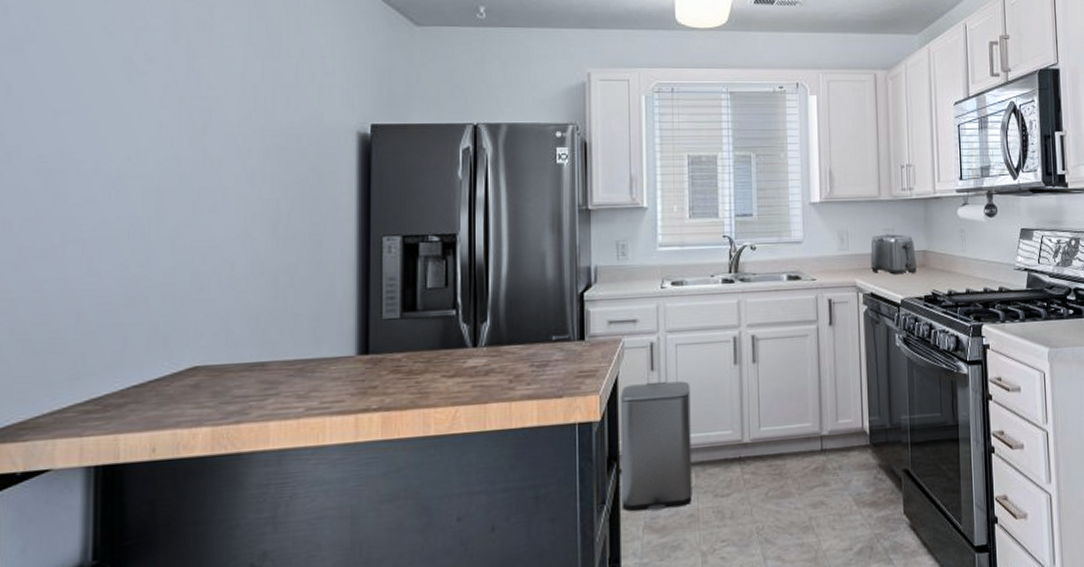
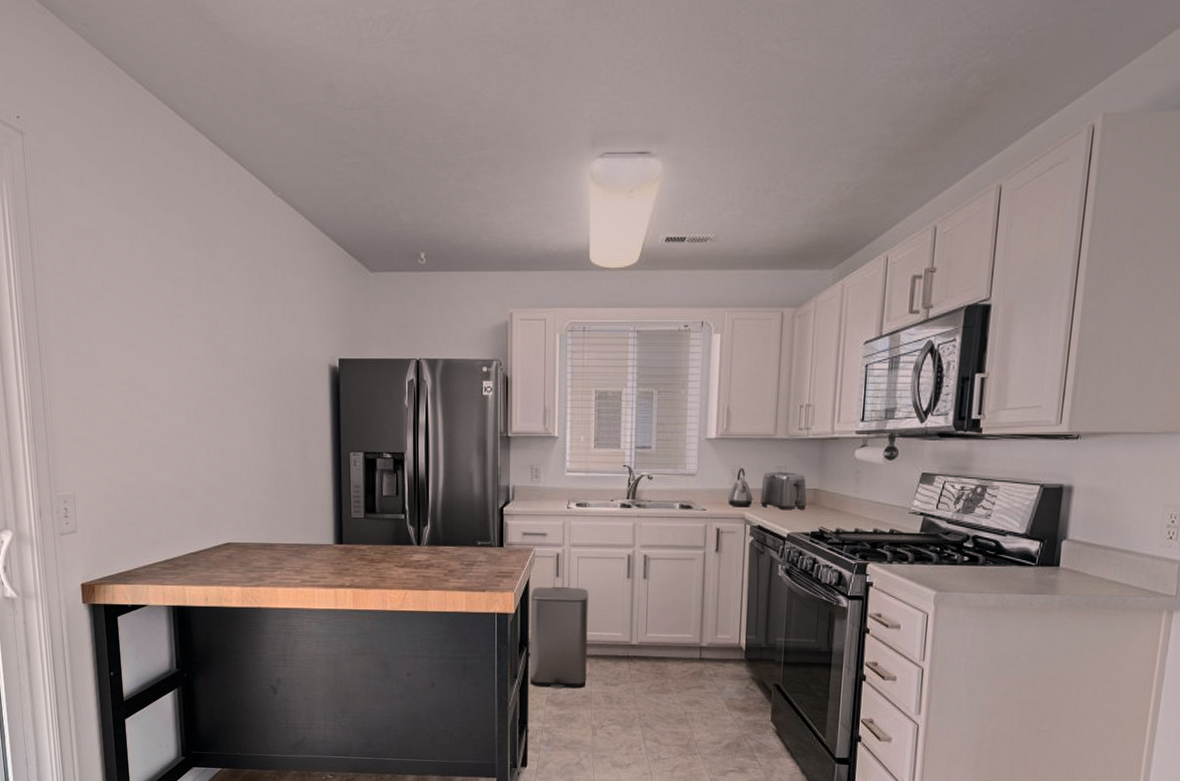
kettle: none [837,232,863,275] -> present [727,468,753,507]

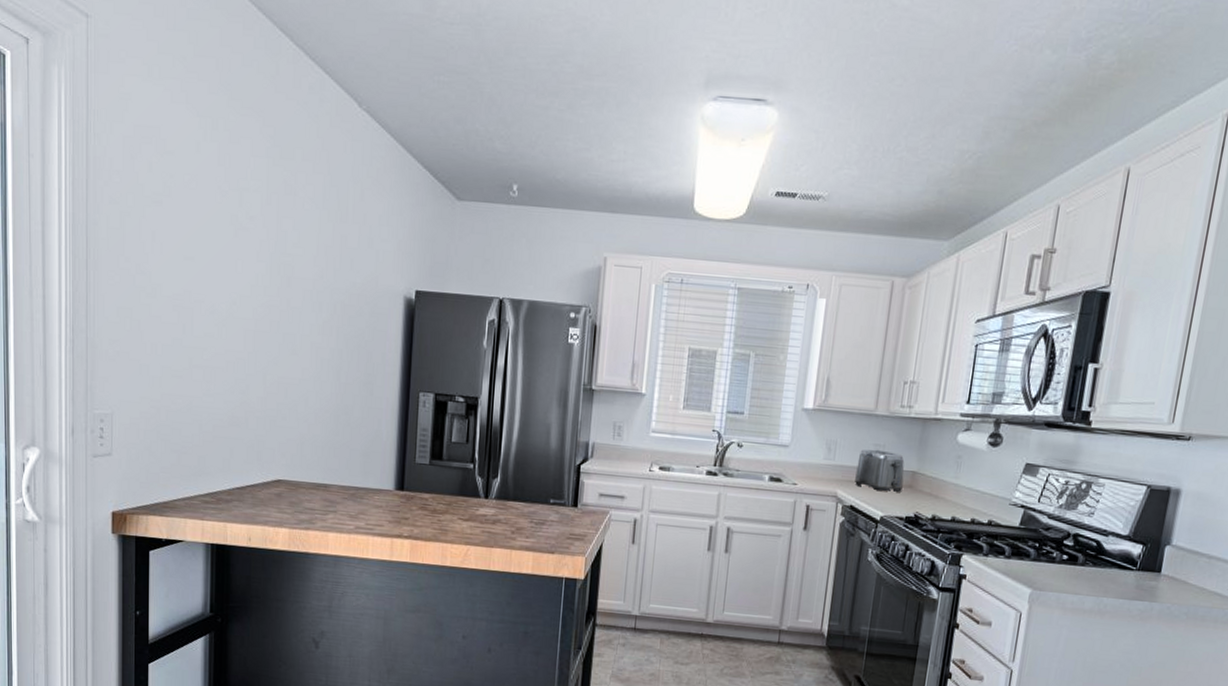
pedal bin: present [530,586,588,689] -> none [594,553,665,666]
kettle: present [727,468,753,507] -> none [820,443,847,485]

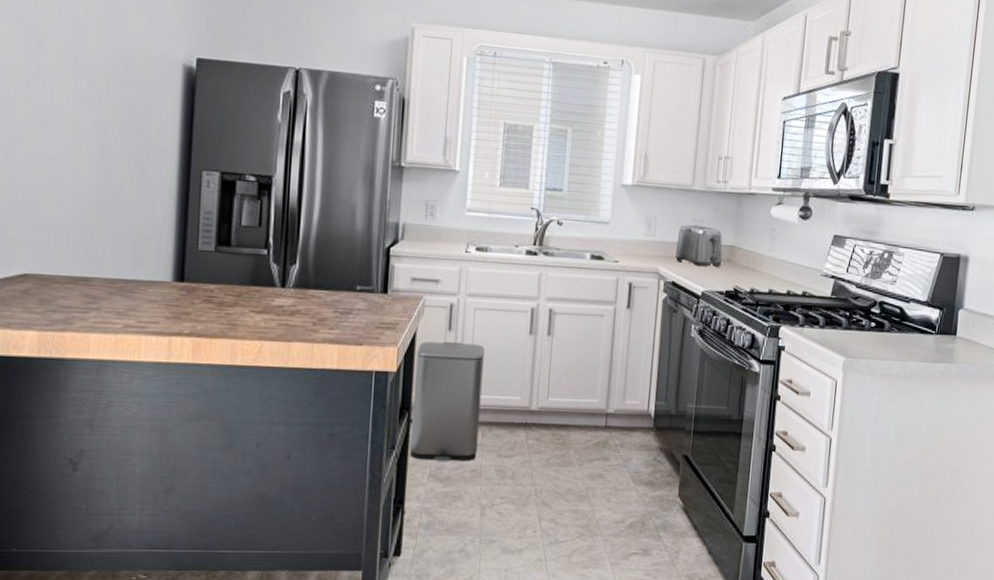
pedal bin: none [594,553,665,666] -> present [410,341,485,462]

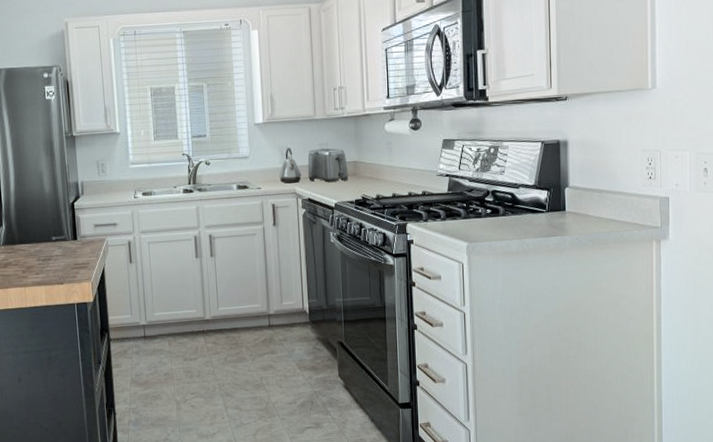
pedal bin: present [410,341,485,462] -> none [107,271,167,370]
kettle: none [641,219,668,261] -> present [279,148,302,184]

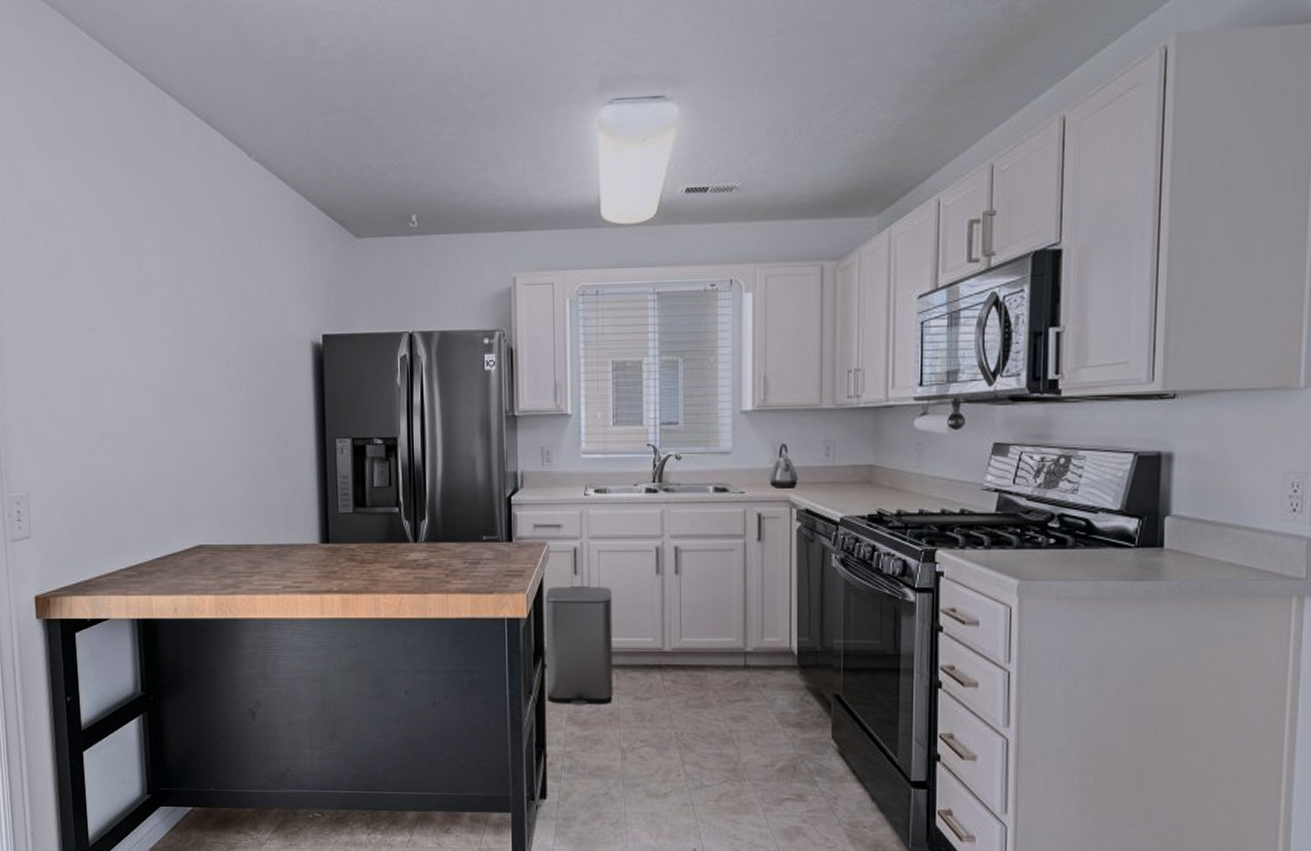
pedal bin: none [107,271,167,370] -> present [545,585,613,706]
toaster: present [307,148,348,183] -> none [807,447,861,491]

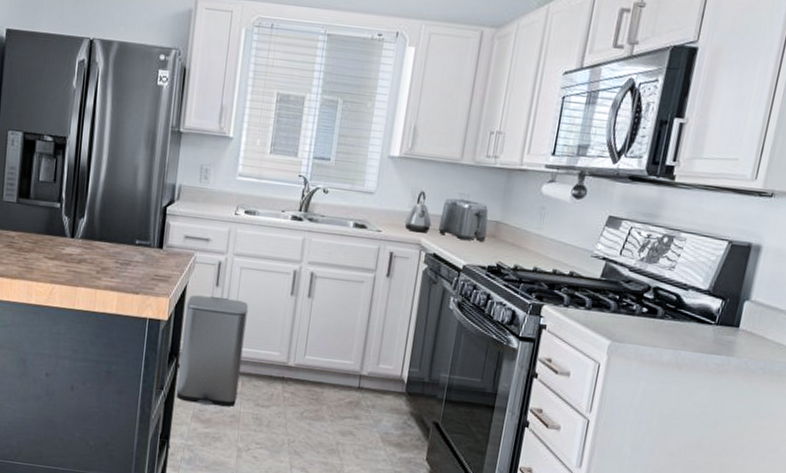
toaster: none [807,447,861,491] -> present [438,198,489,242]

